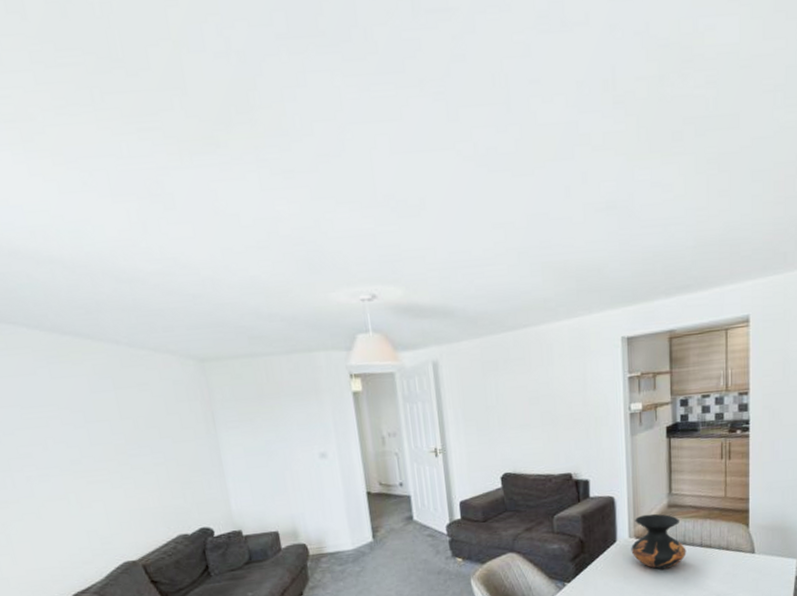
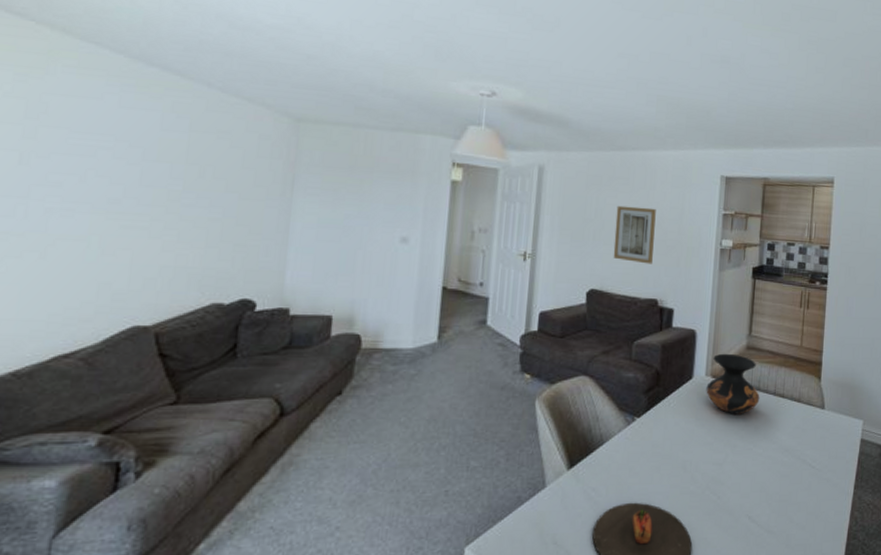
wall art: none [517,384,561,441] -> present [613,205,656,265]

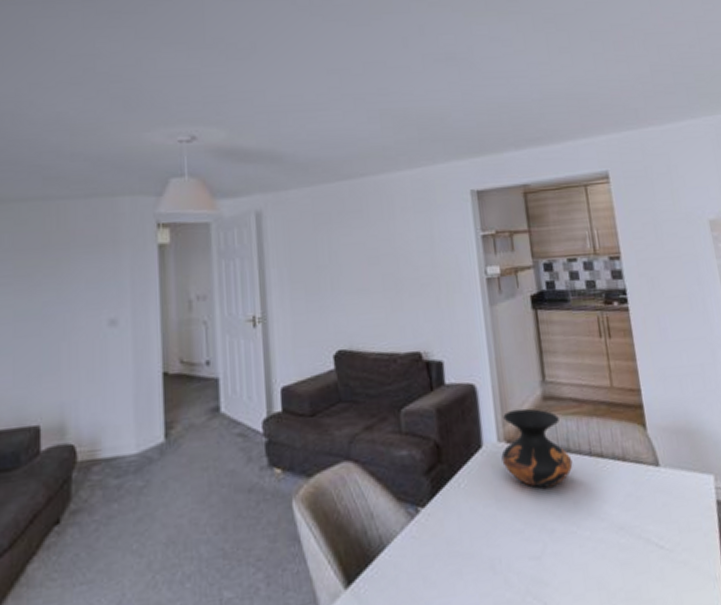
wall art: present [613,205,656,265] -> none [353,241,407,311]

